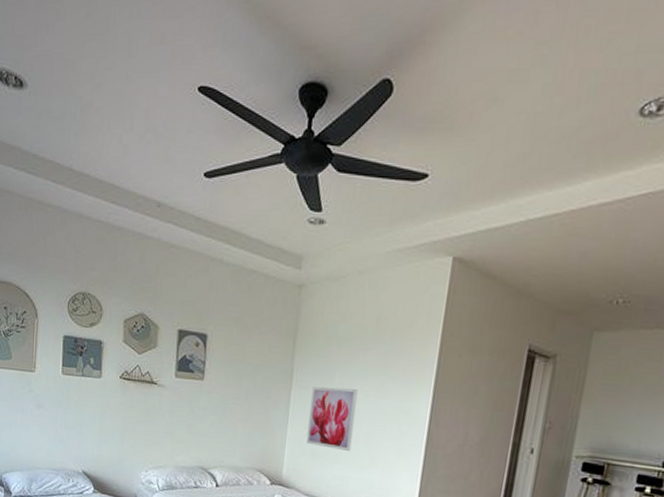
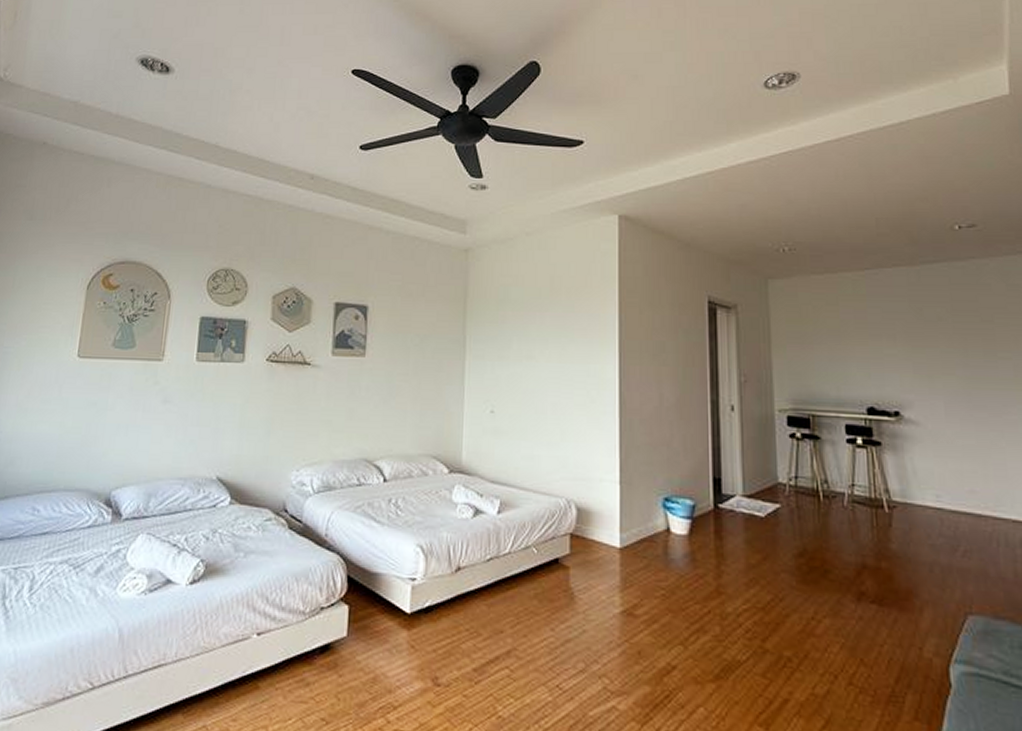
wall art: present [306,386,358,452] -> none [486,354,539,426]

